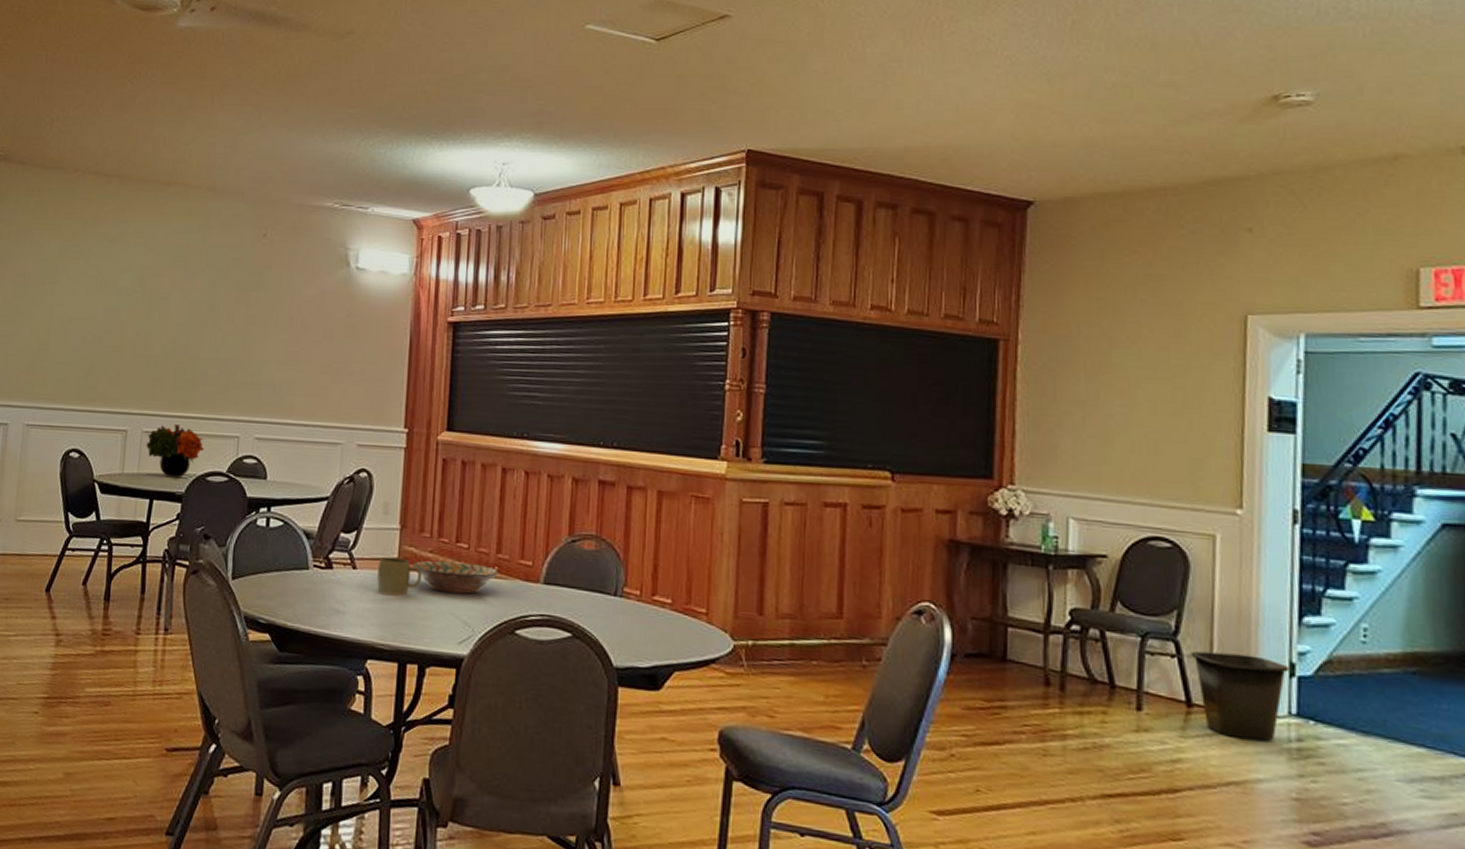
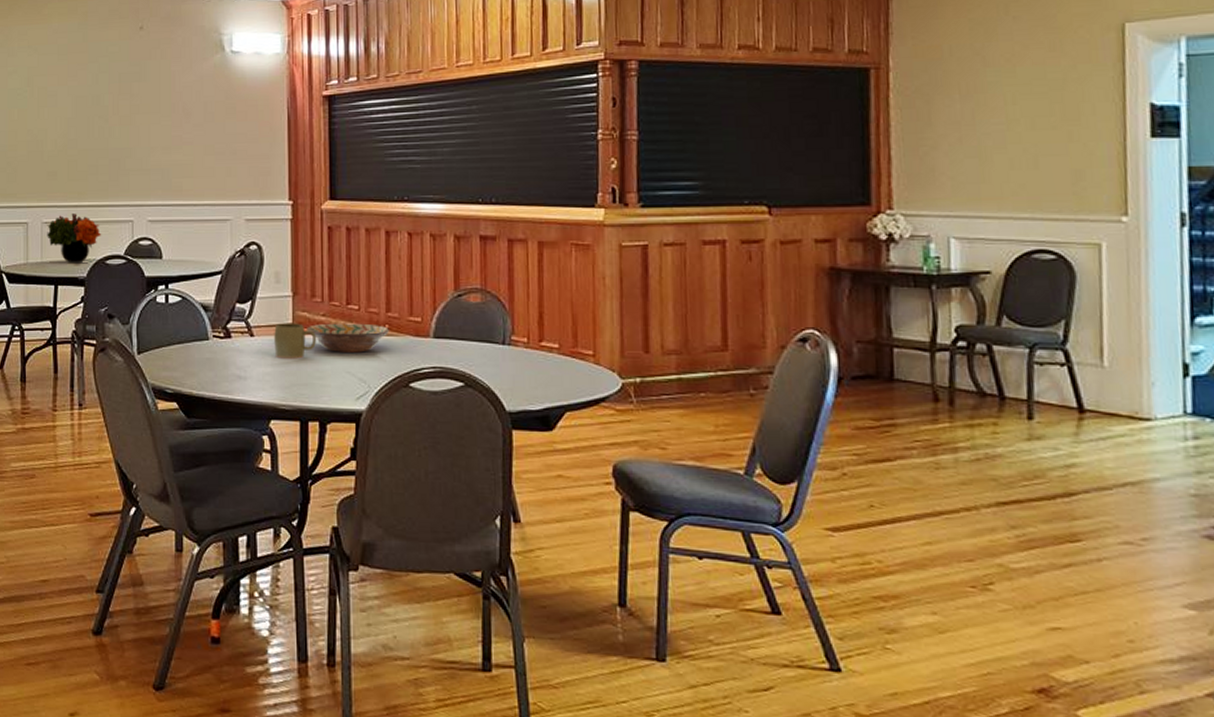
waste bin: present [1190,651,1289,741] -> none [1080,358,1183,440]

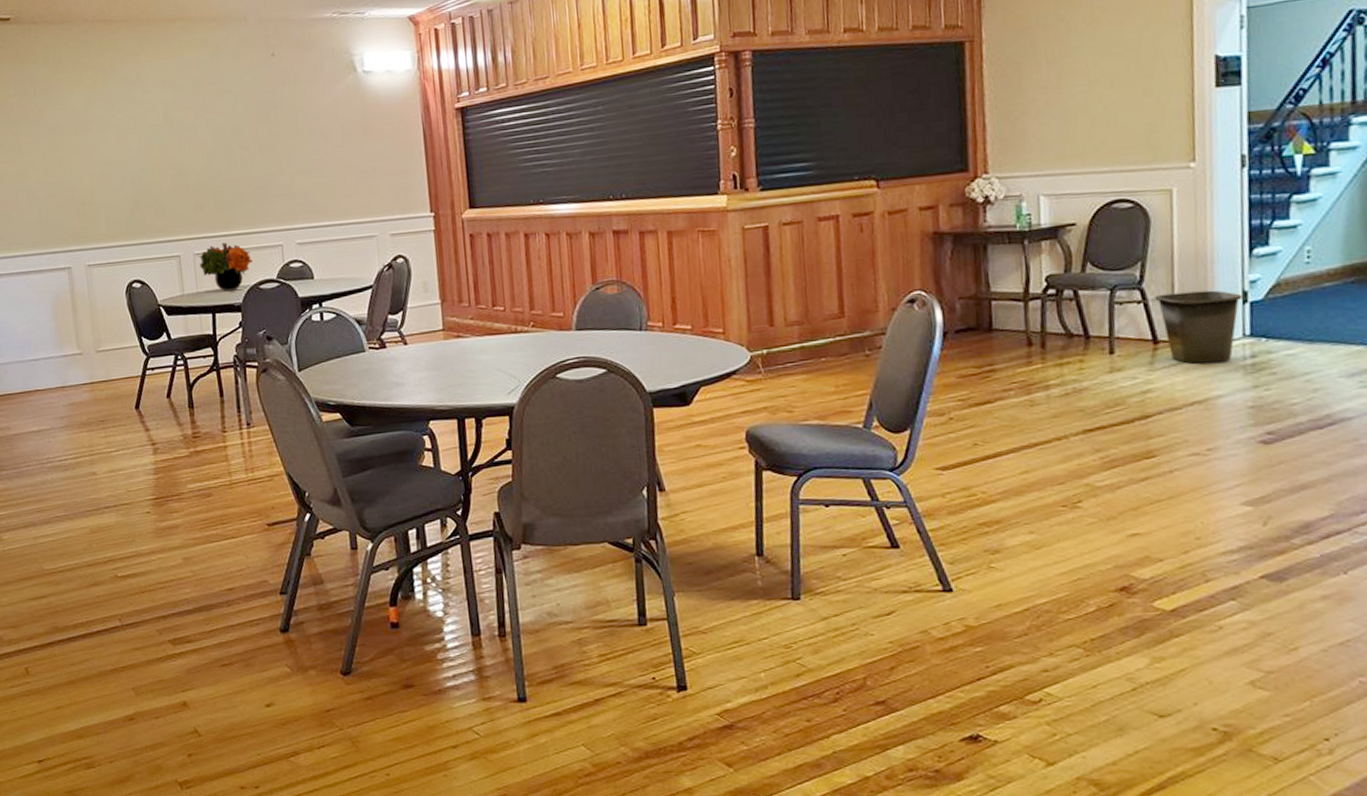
mug: present [274,323,317,359] -> none [426,328,467,363]
decorative bowl: present [307,323,390,353] -> none [457,323,535,352]
waste bin: none [1080,358,1183,440] -> present [1154,290,1242,364]

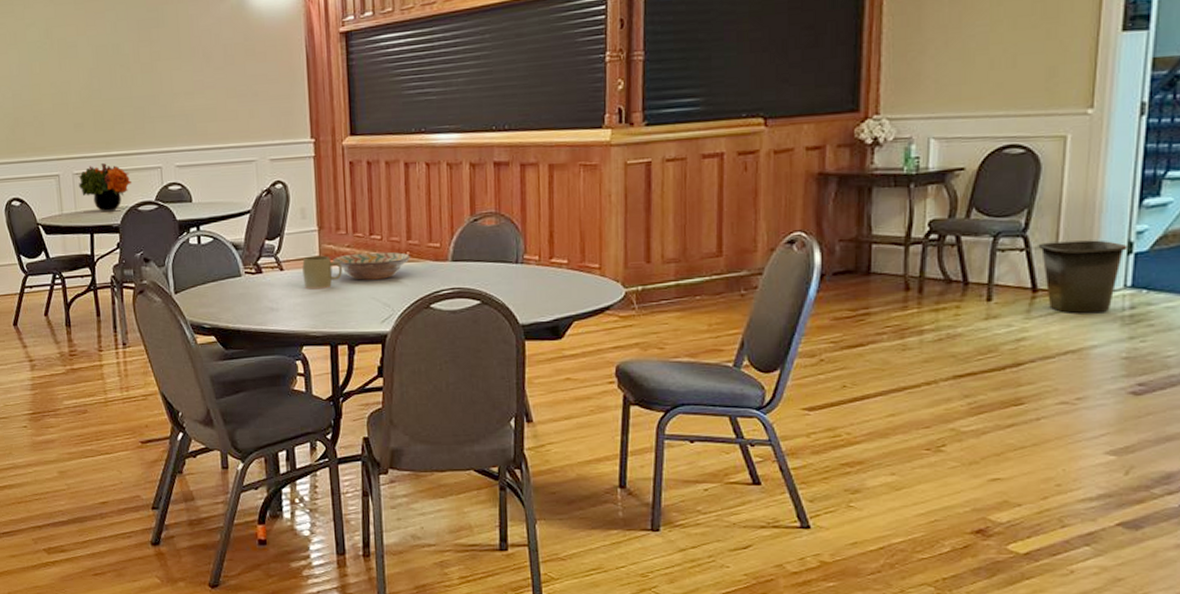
mug: none [426,328,467,363] -> present [302,255,343,290]
decorative bowl: none [457,323,535,352] -> present [333,252,411,280]

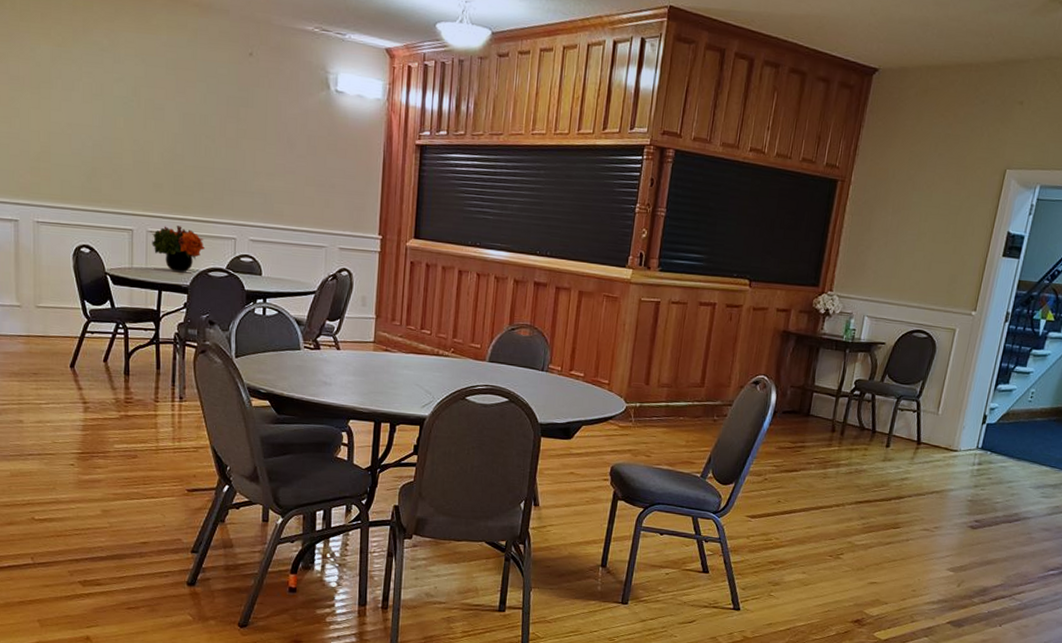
mug: present [302,255,343,290] -> none [357,340,394,371]
decorative bowl: present [333,252,411,280] -> none [386,343,455,370]
waste bin: present [1038,240,1127,313] -> none [925,408,983,465]

